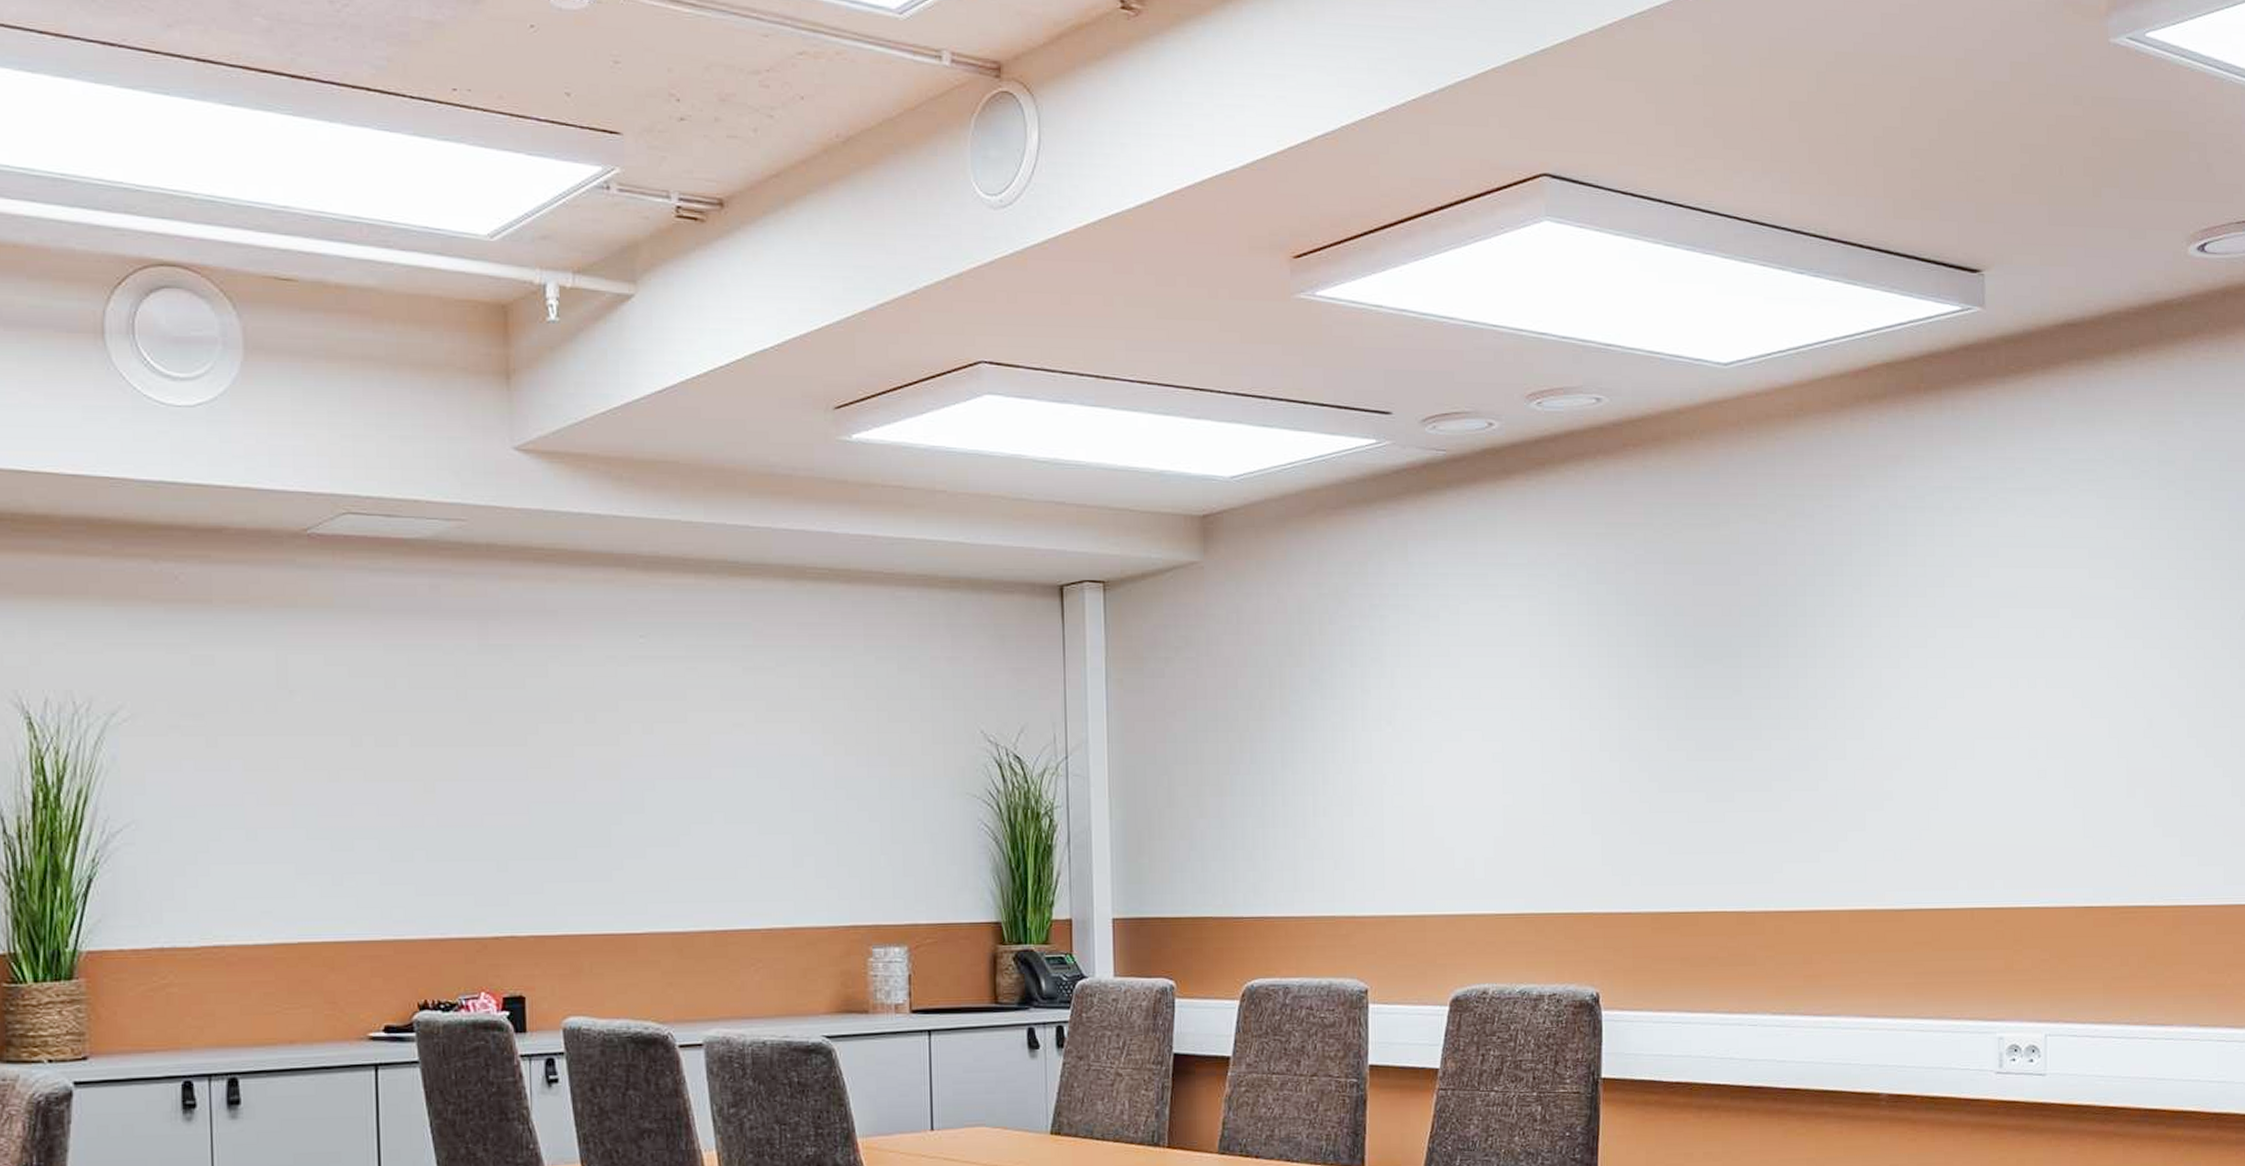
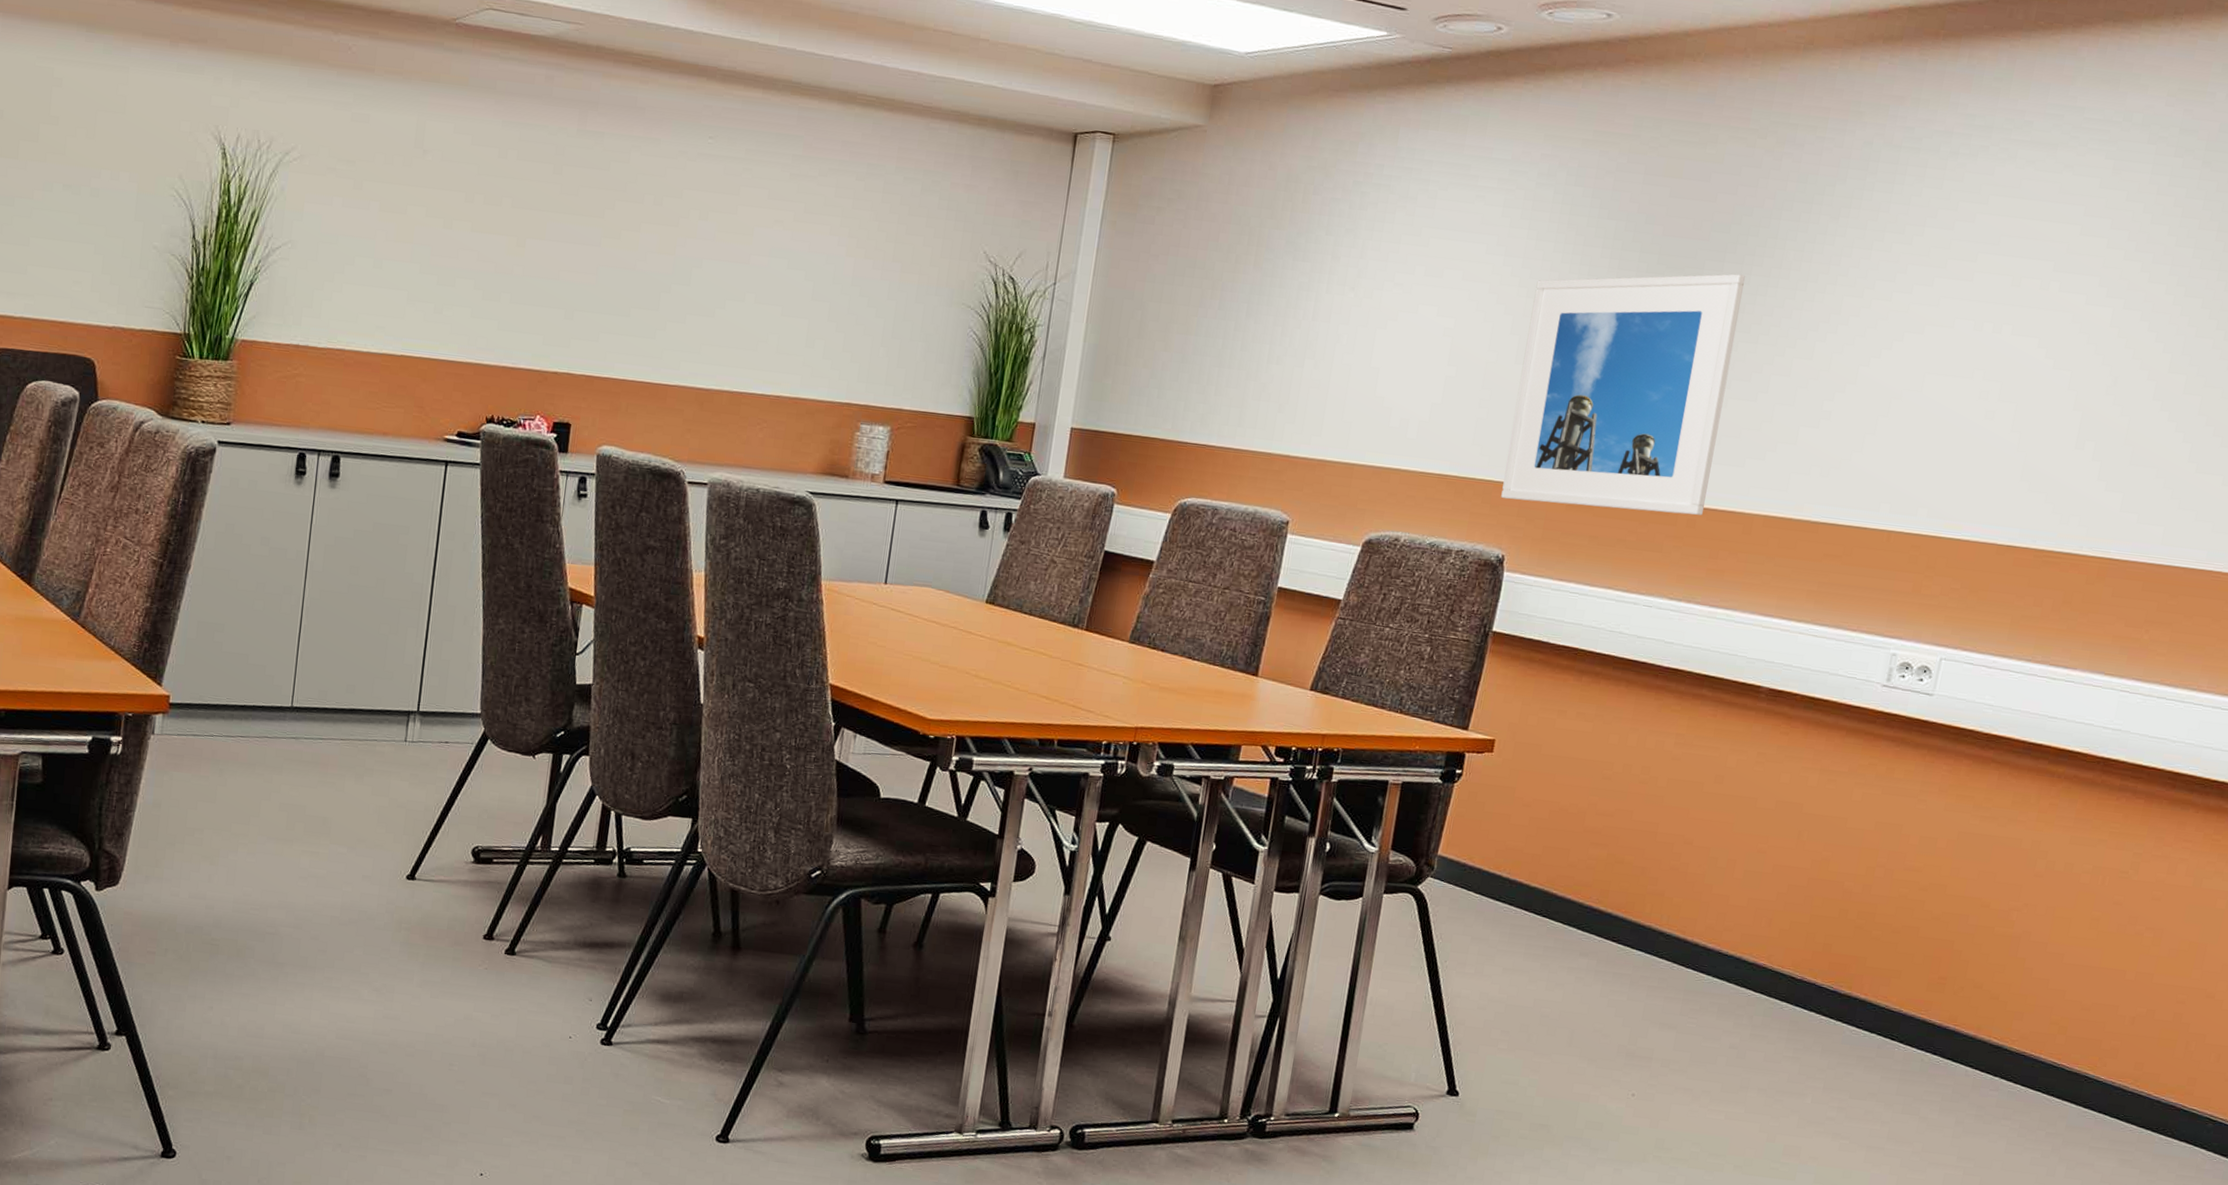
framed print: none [1578,658,1789,931] -> present [1501,274,1745,516]

